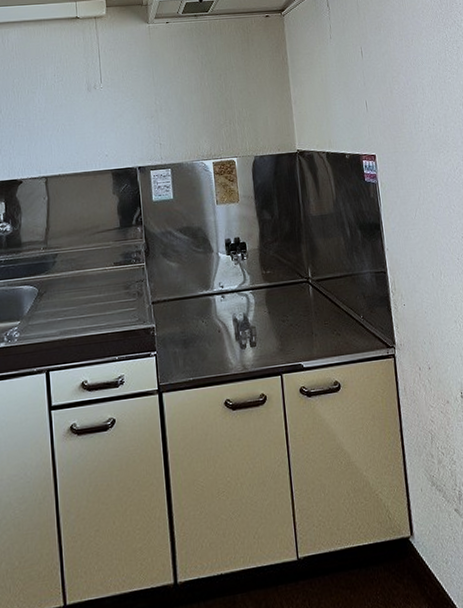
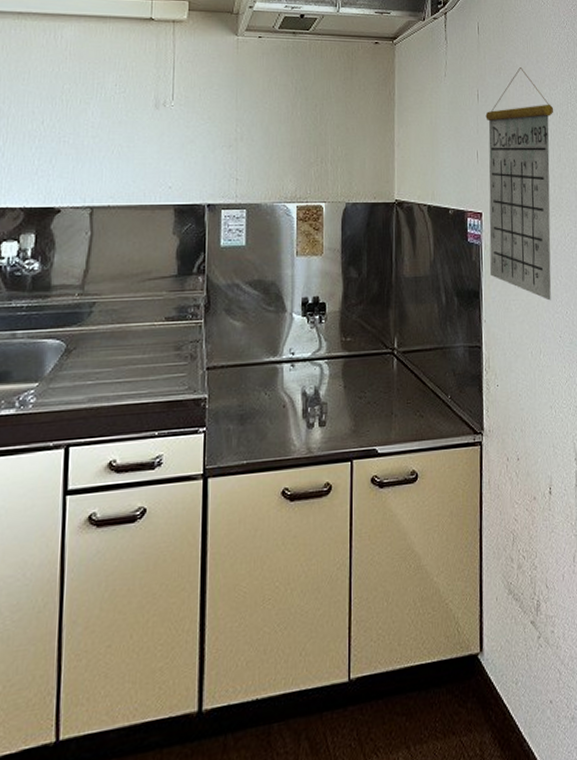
calendar: none [370,23,447,228] -> present [485,67,553,301]

